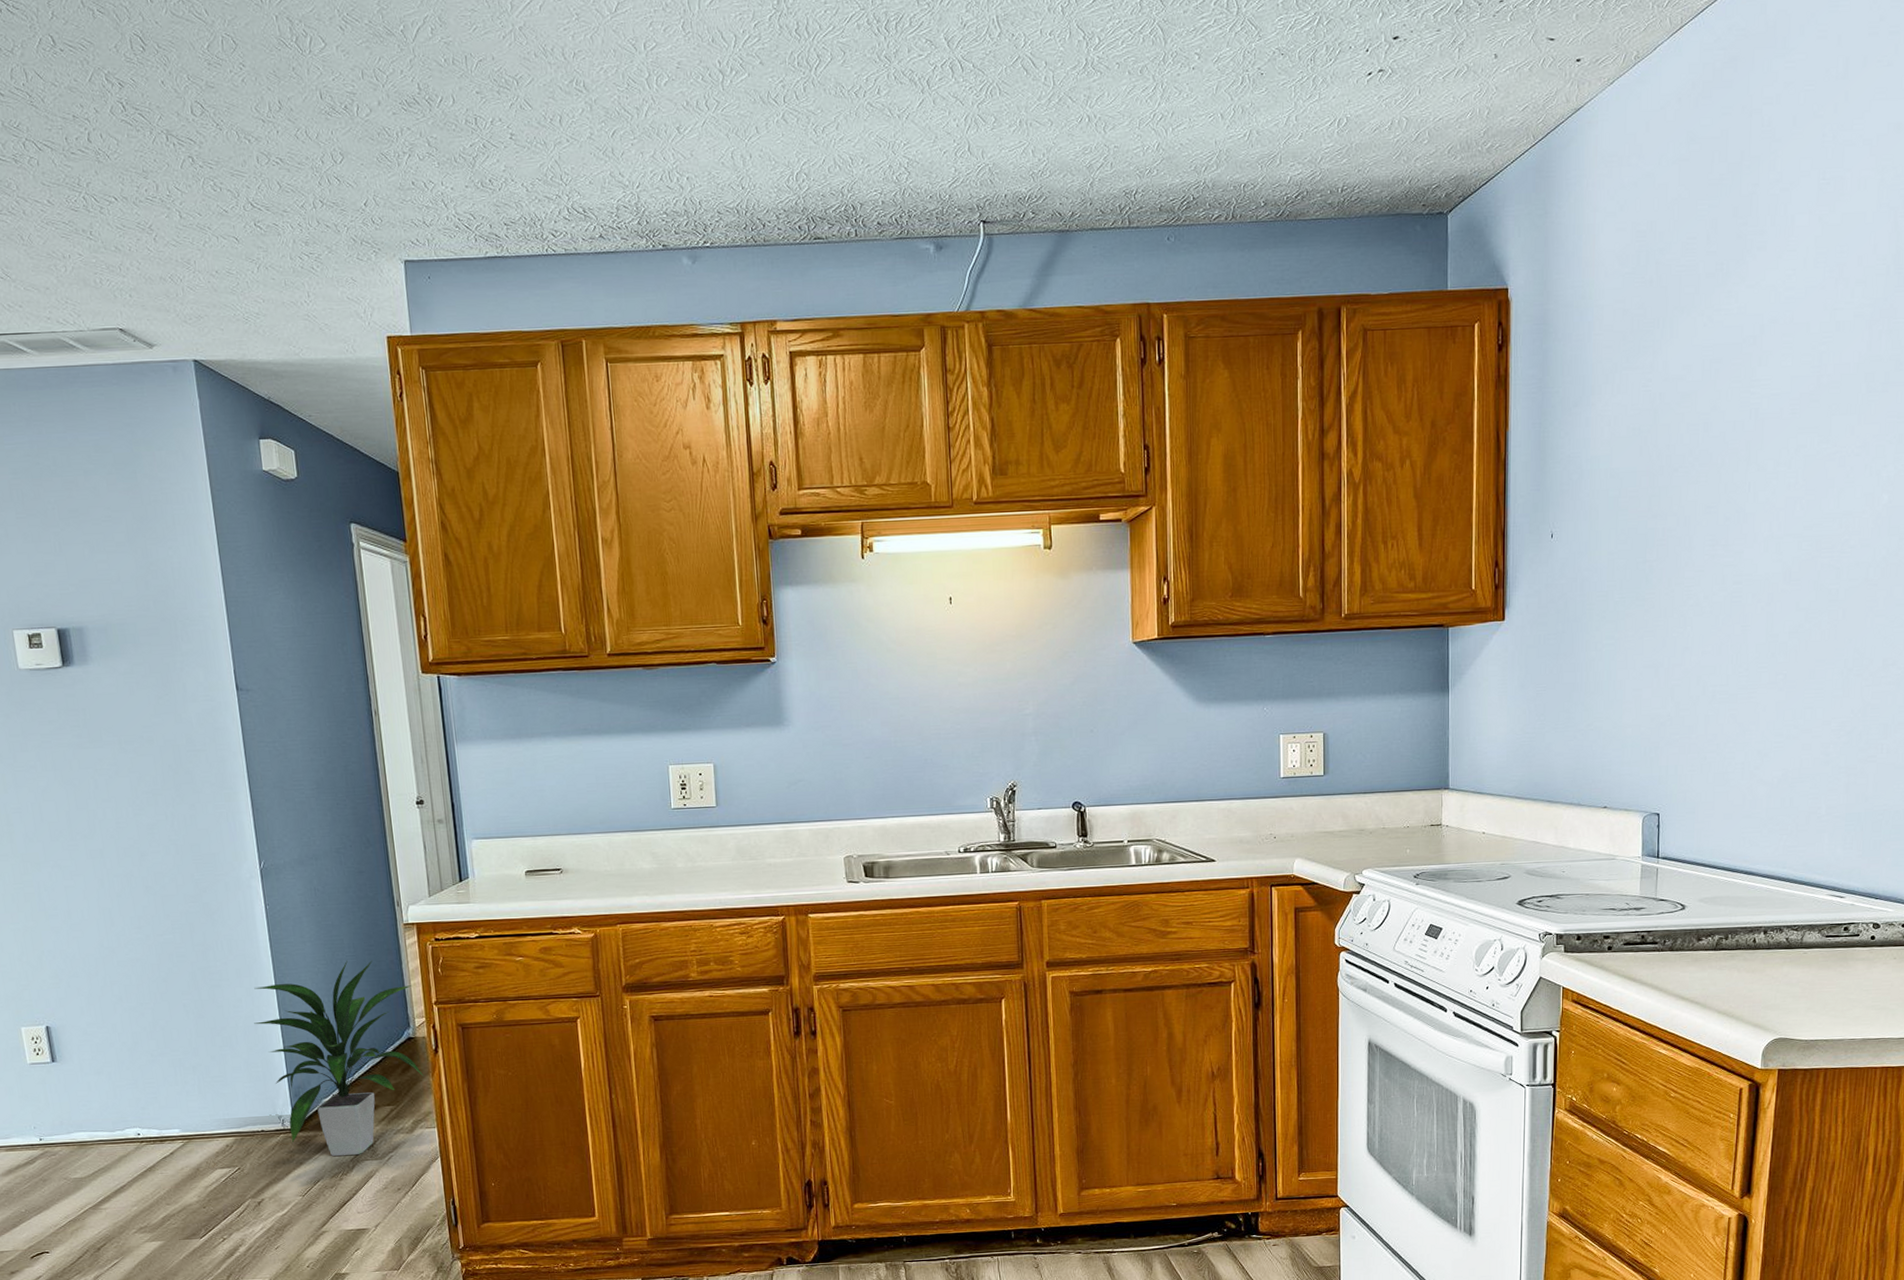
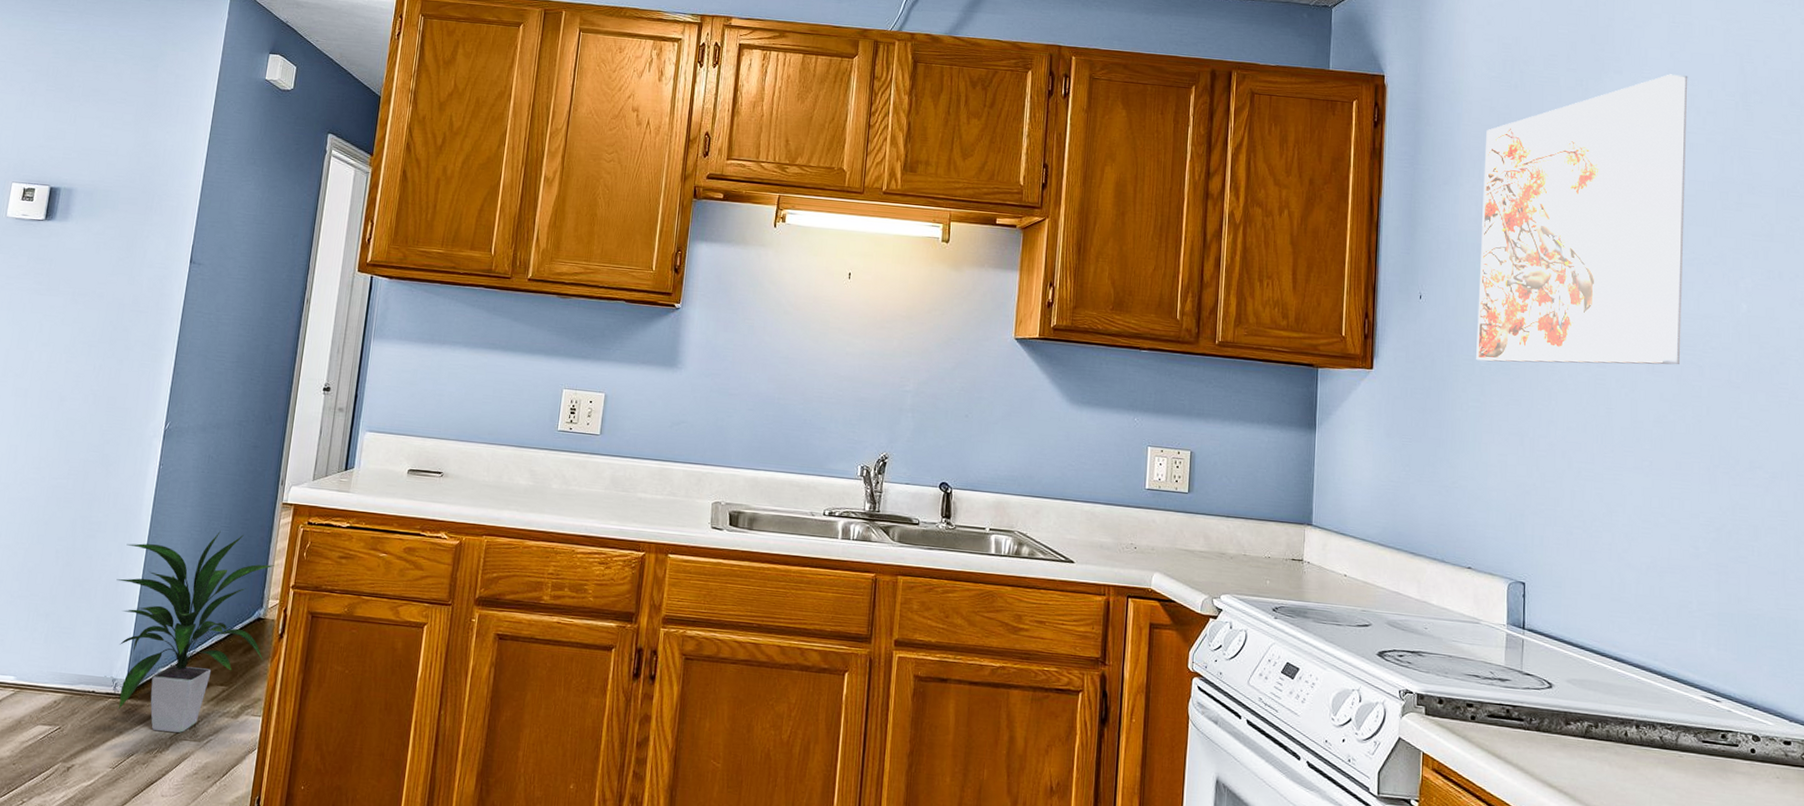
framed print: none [1610,242,1837,596] -> present [1476,74,1688,365]

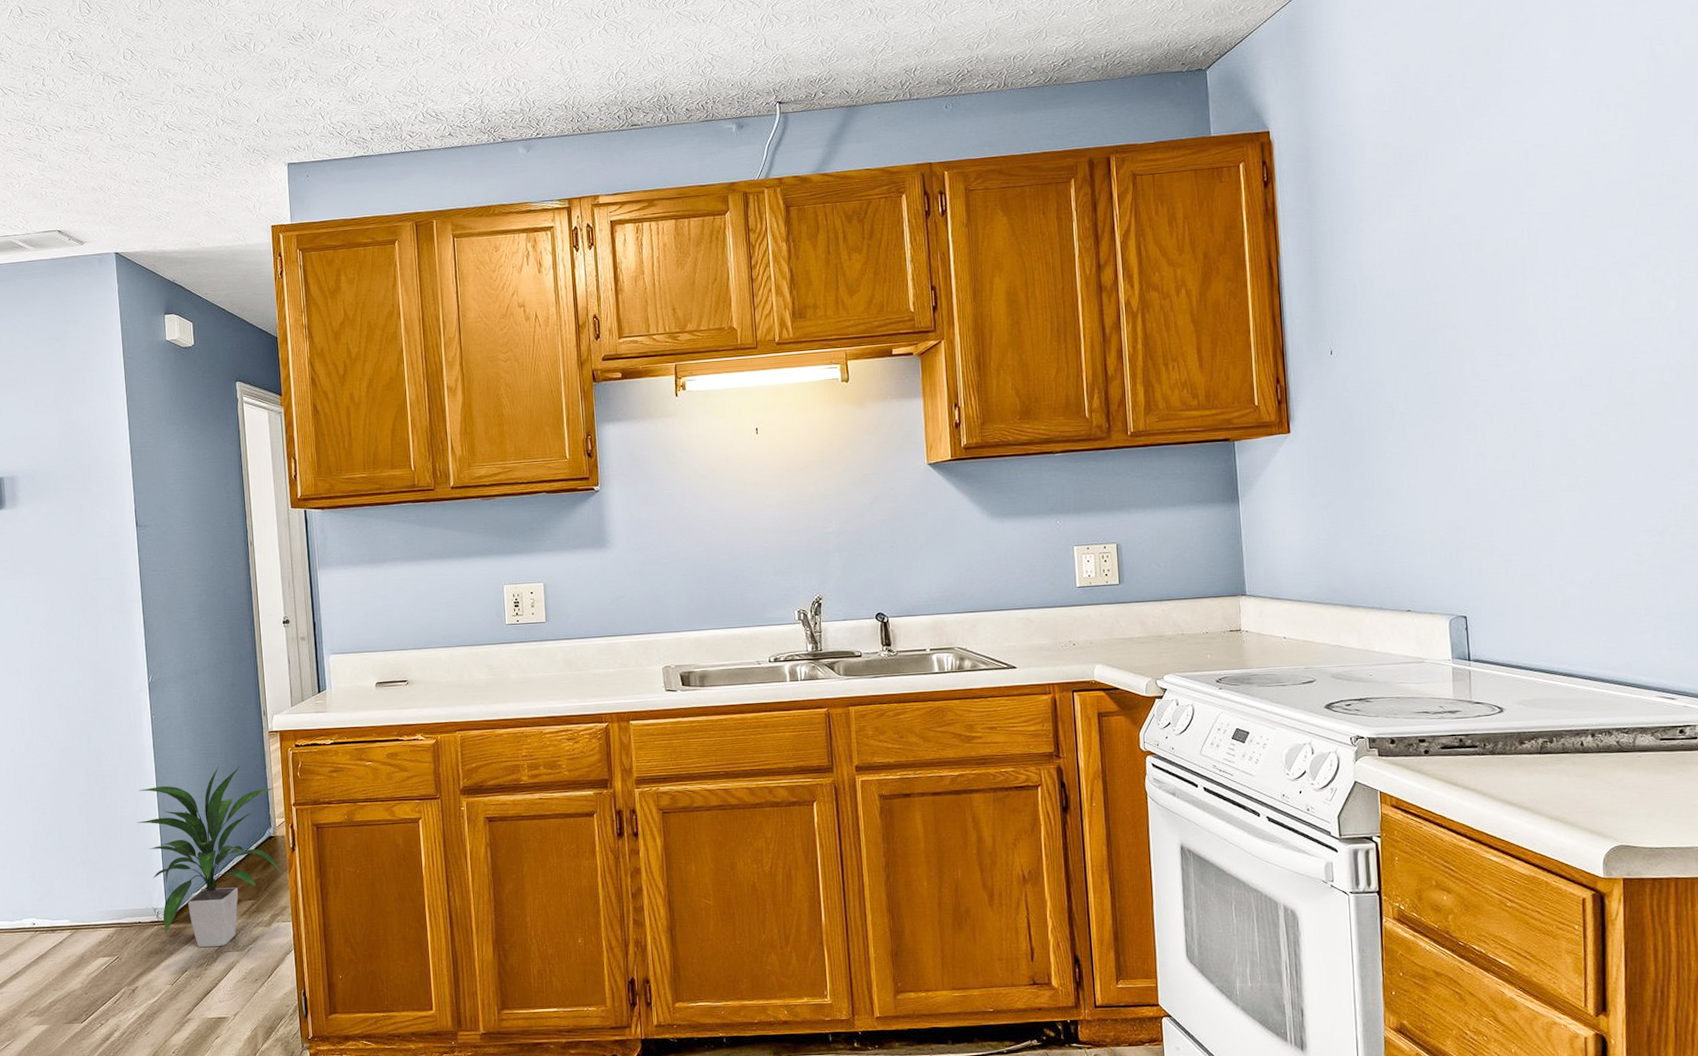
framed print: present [1476,74,1688,365] -> none [1383,71,1609,407]

